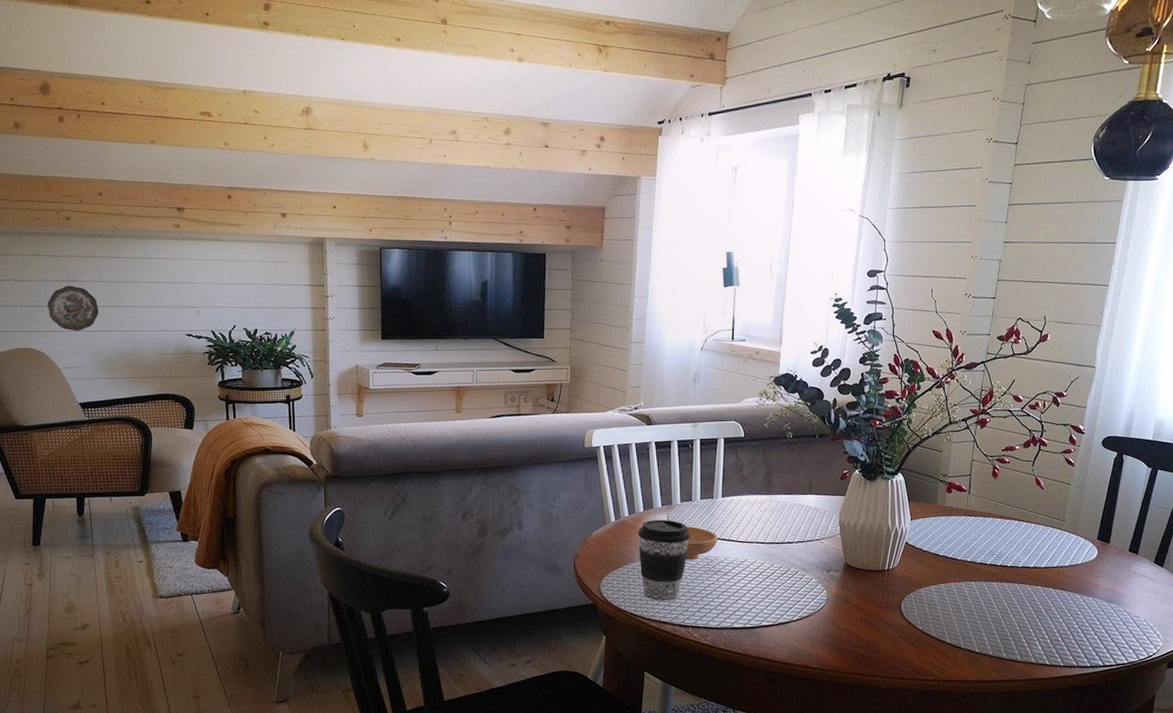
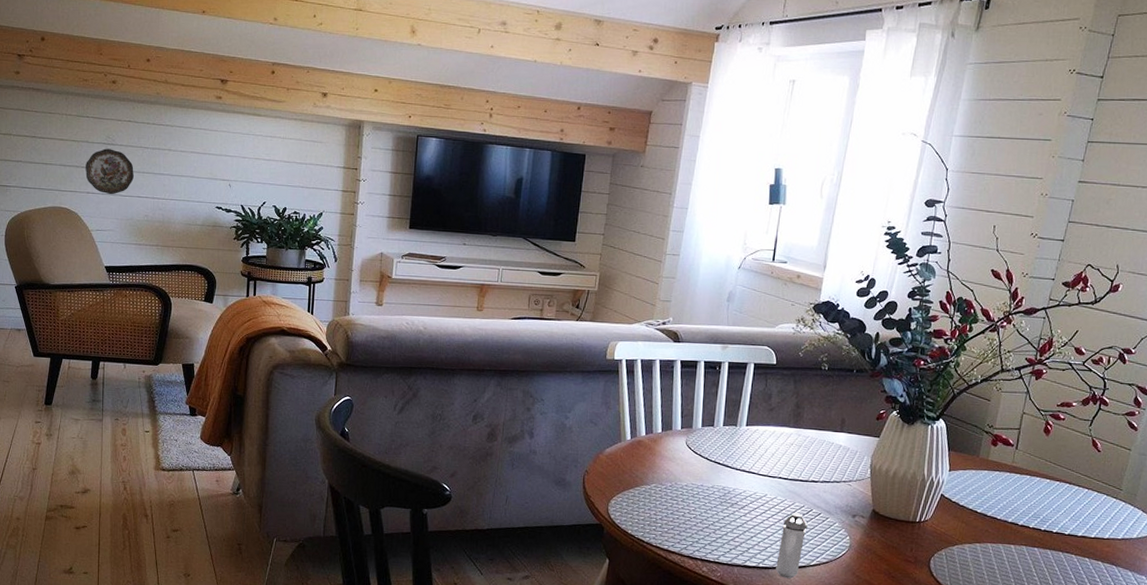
coffee cup: present [638,520,690,601] -> none [652,442,709,530]
bowl: present [685,526,718,560] -> none [701,453,738,489]
shaker: none [761,572,787,635] -> present [776,512,808,579]

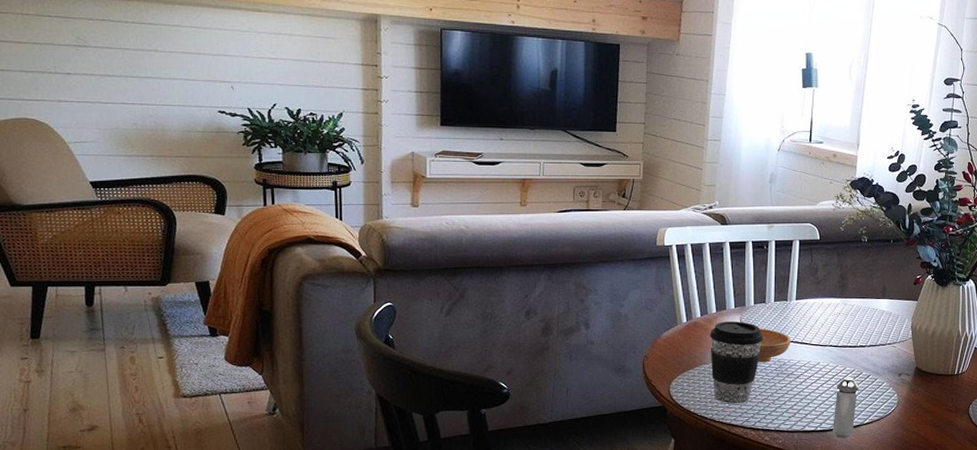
decorative plate: present [85,148,134,195] -> none [53,51,115,103]
coffee cup: none [652,442,709,530] -> present [710,321,763,404]
bowl: none [701,453,738,489] -> present [757,329,791,363]

